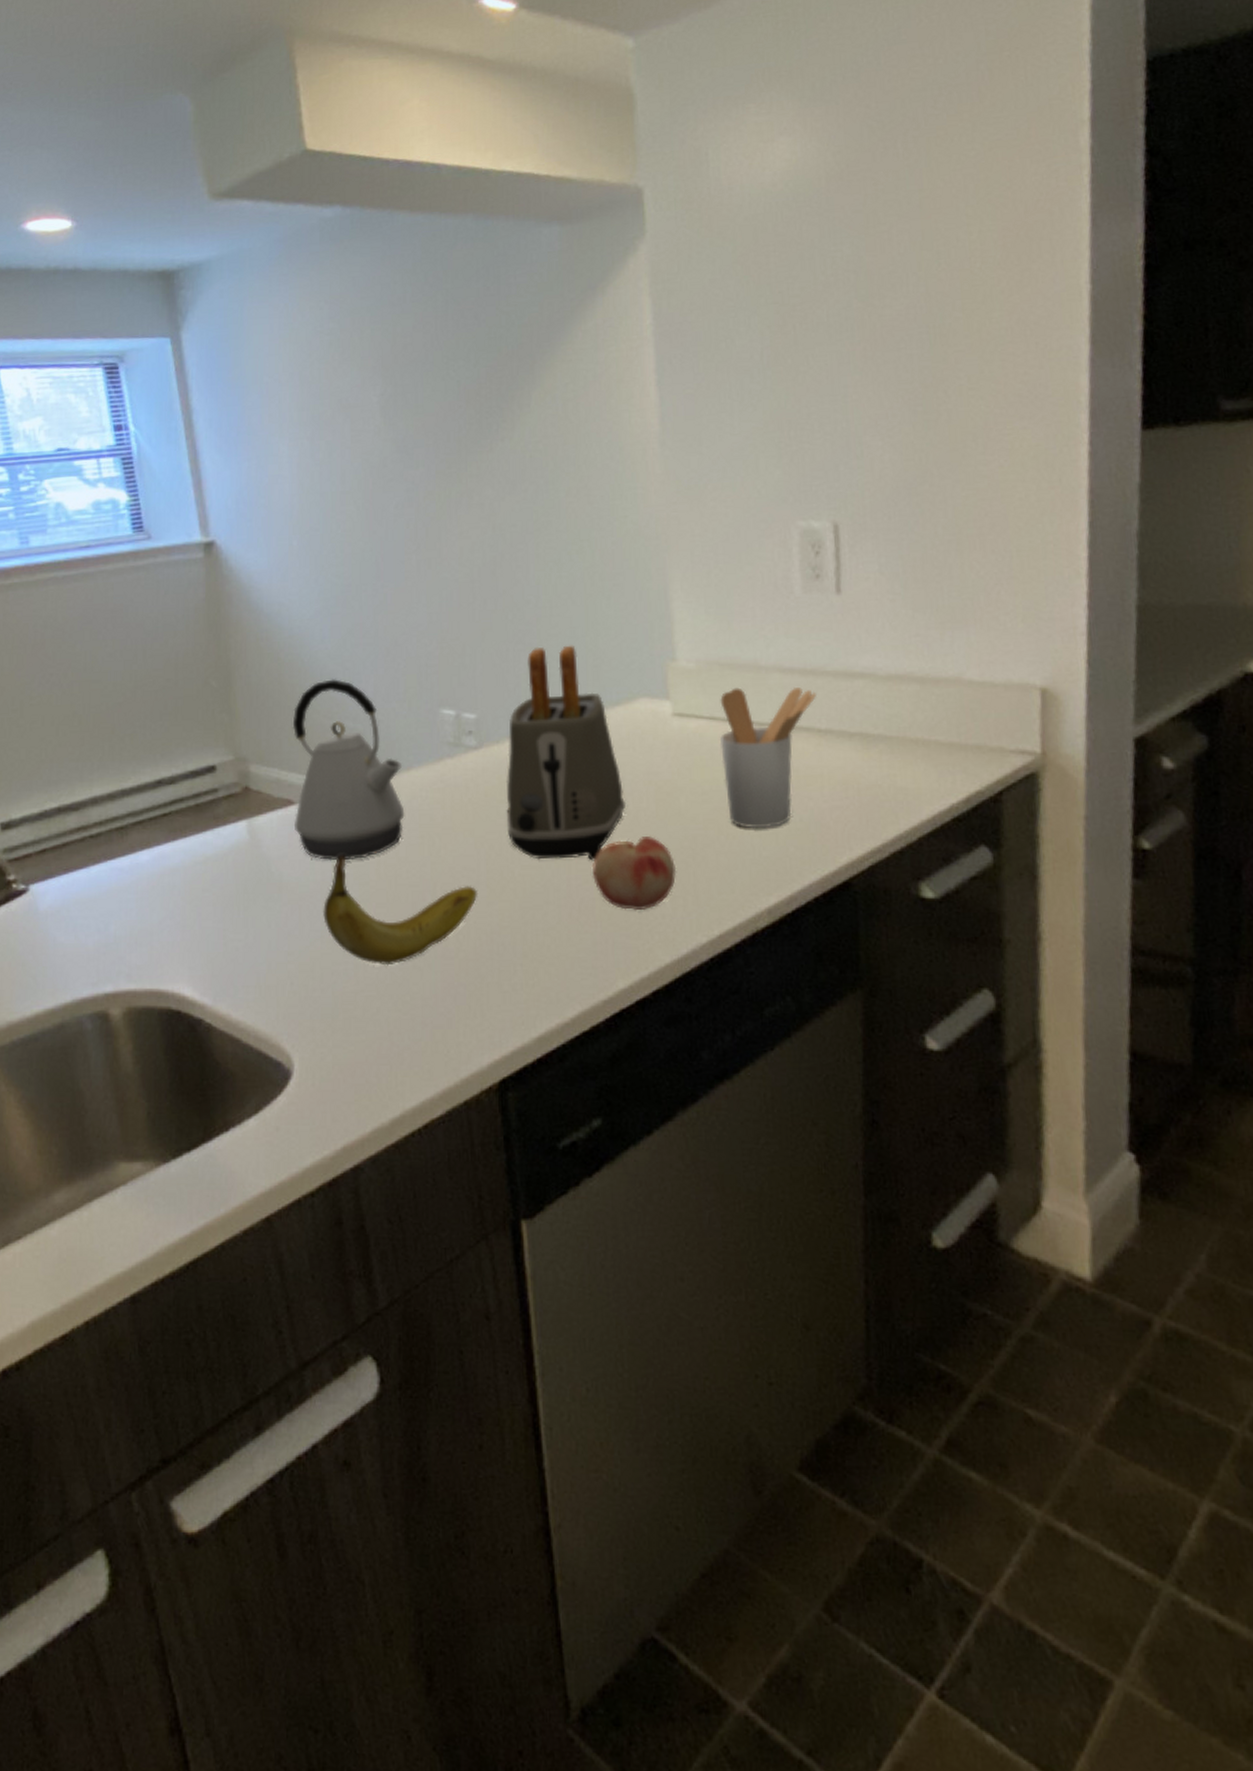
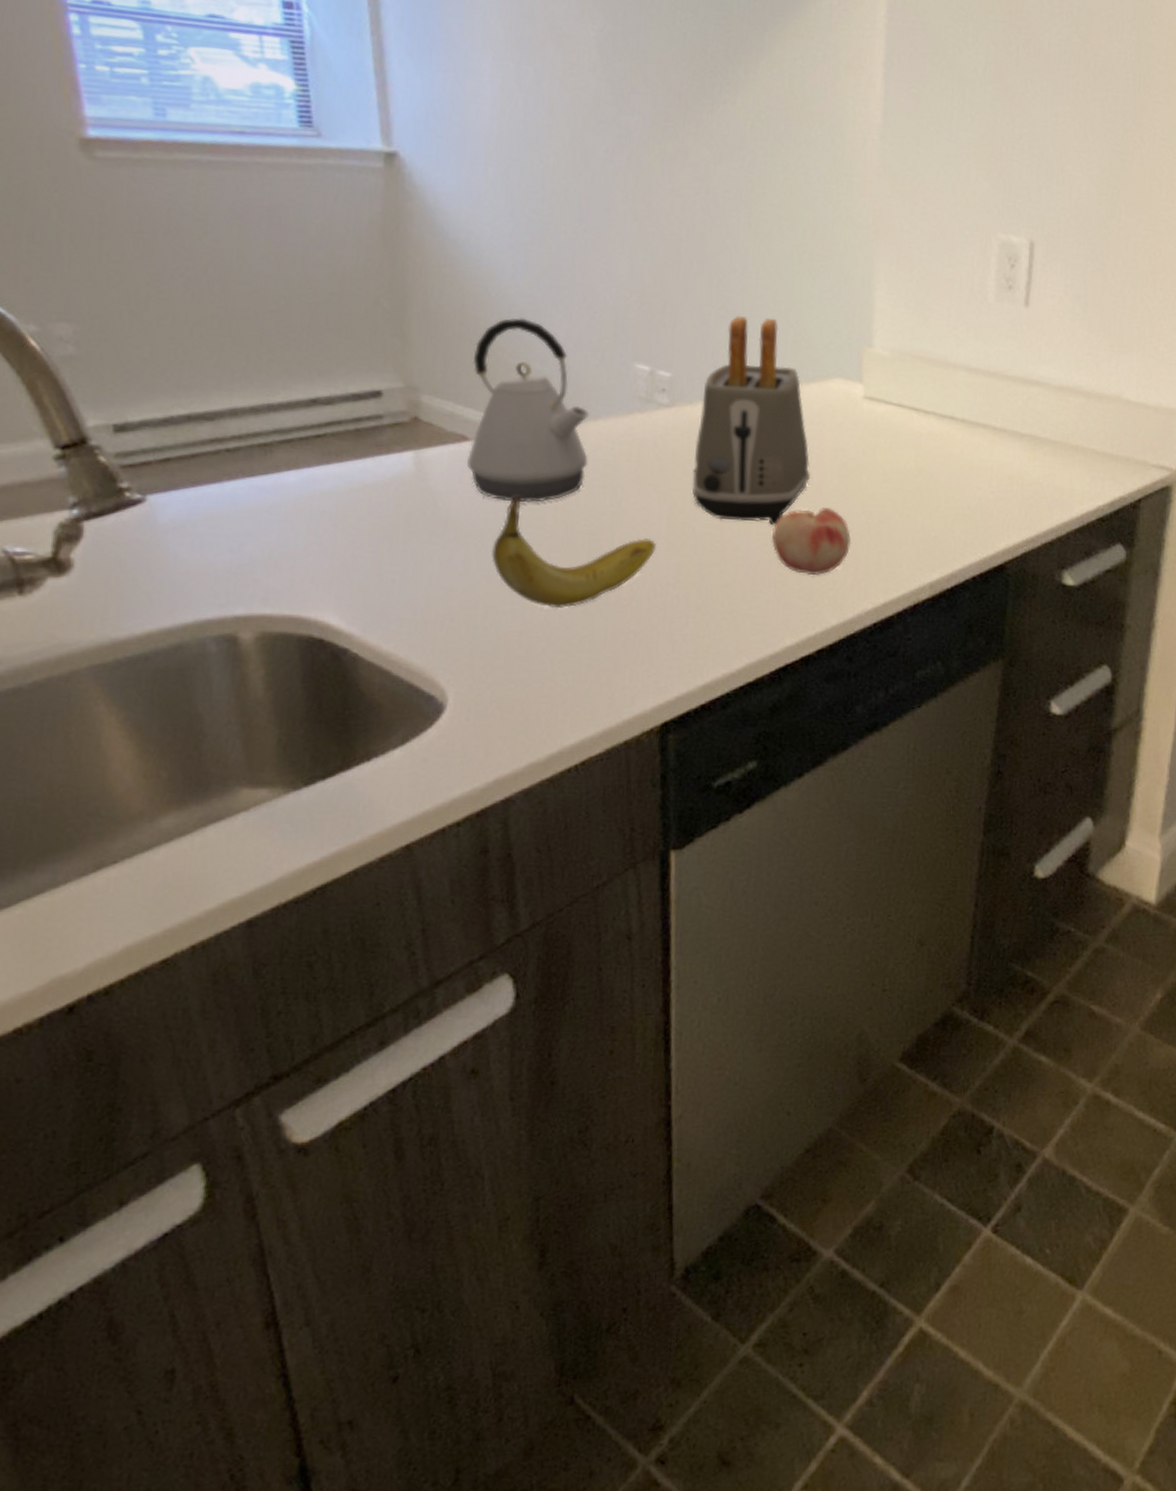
utensil holder: present [720,687,816,829] -> none [904,379,996,511]

